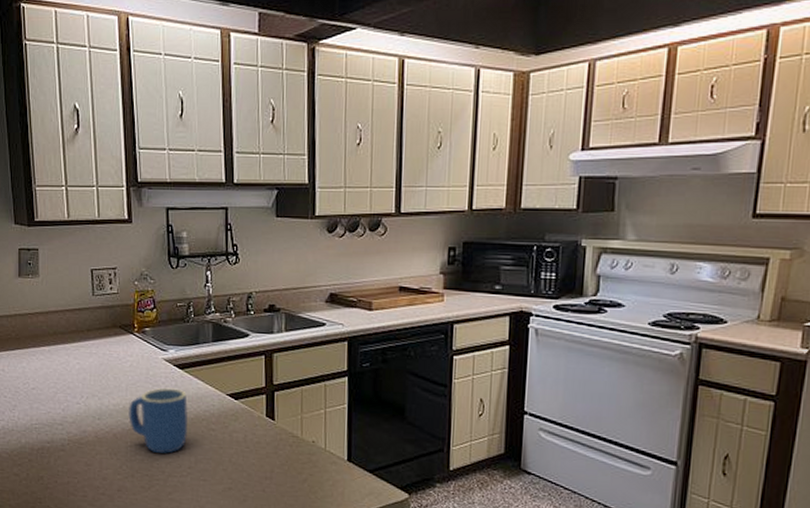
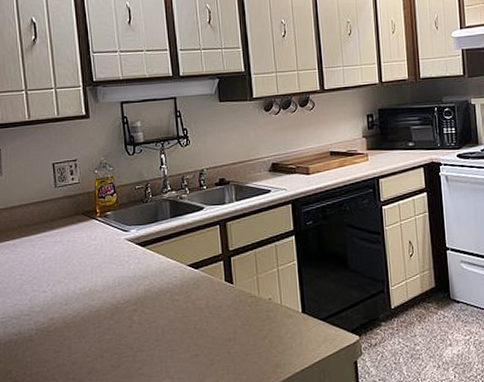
mug: present [128,388,188,454] -> none [95,265,153,330]

